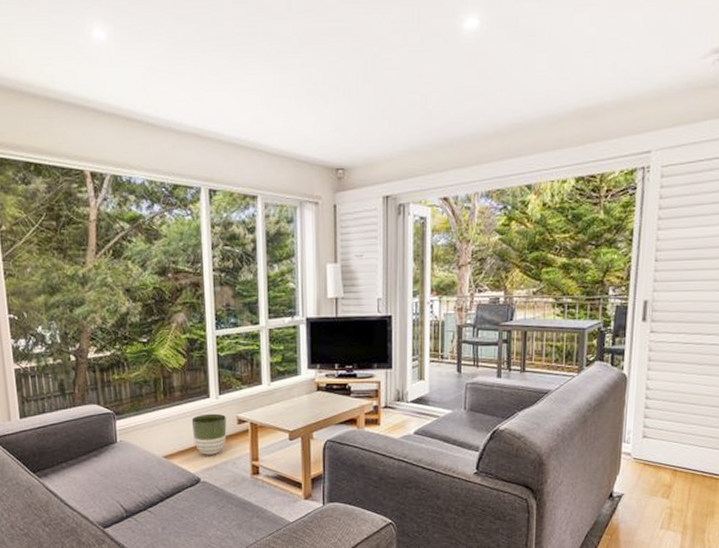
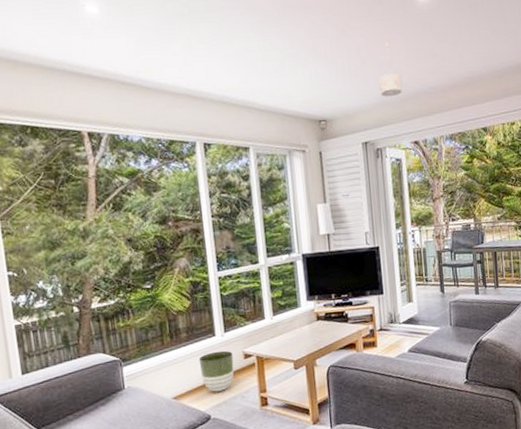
pendant light: none [407,78,436,144] -> present [378,42,403,97]

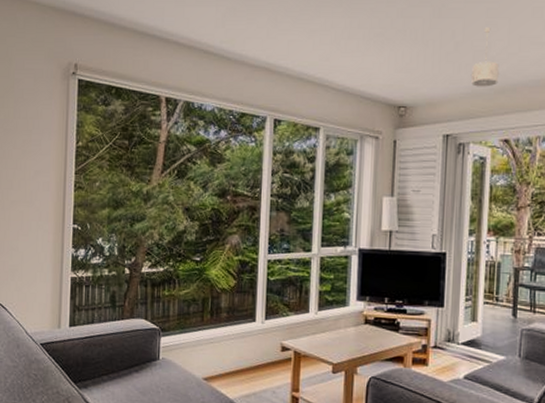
planter: present [198,350,234,392] -> none [235,338,270,381]

